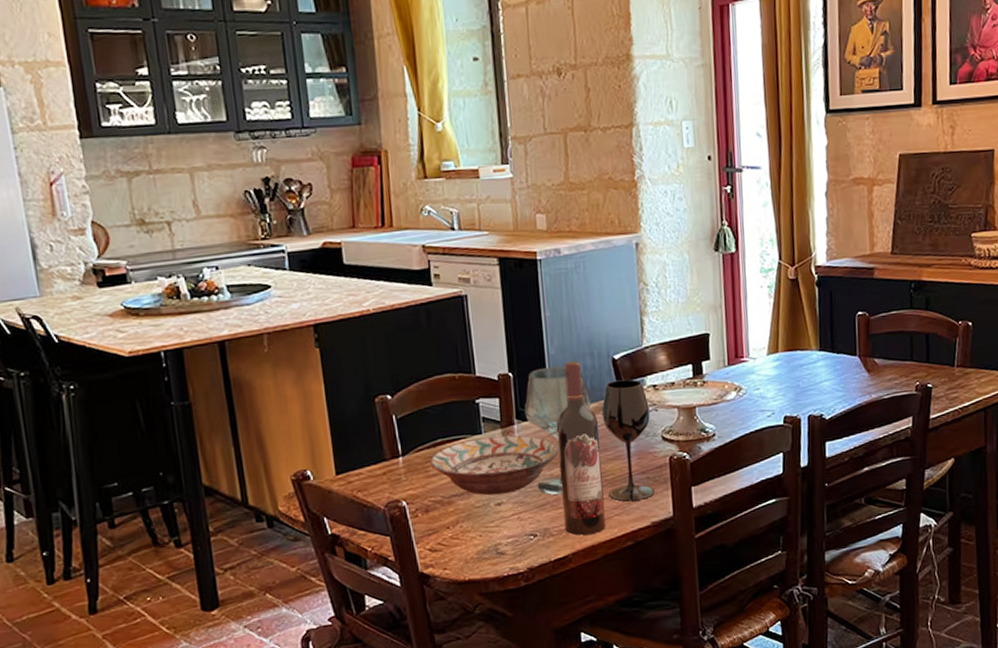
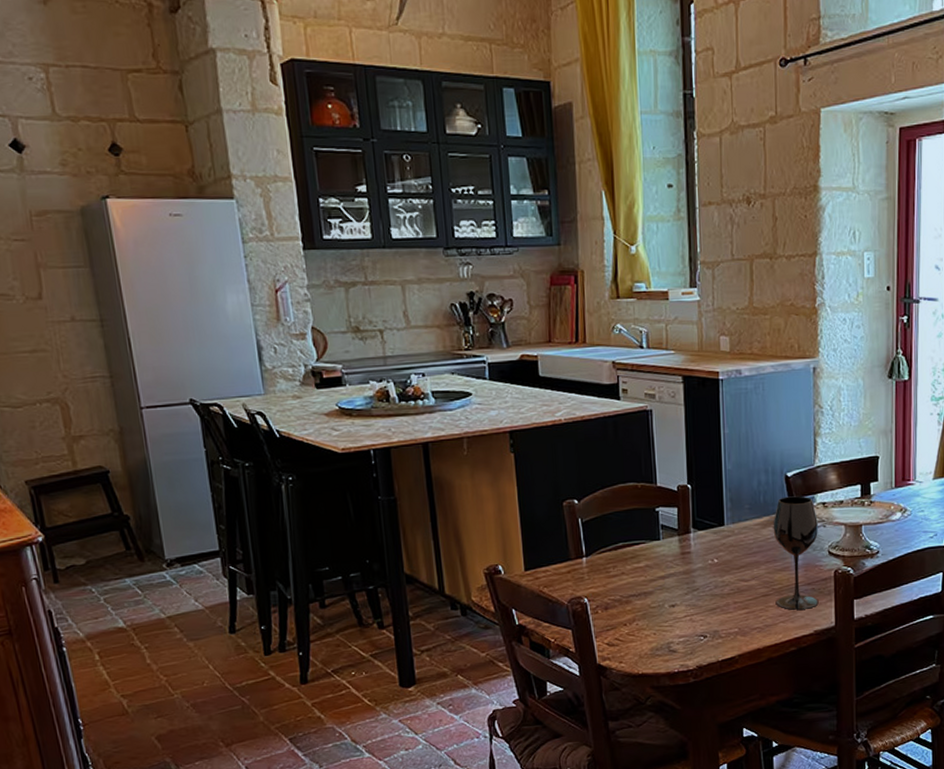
decorative bowl: present [430,435,560,496] -> none [611,543,732,597]
wine glass: present [524,366,592,496] -> none [700,480,764,601]
wine bottle: present [556,360,606,535] -> none [729,476,772,639]

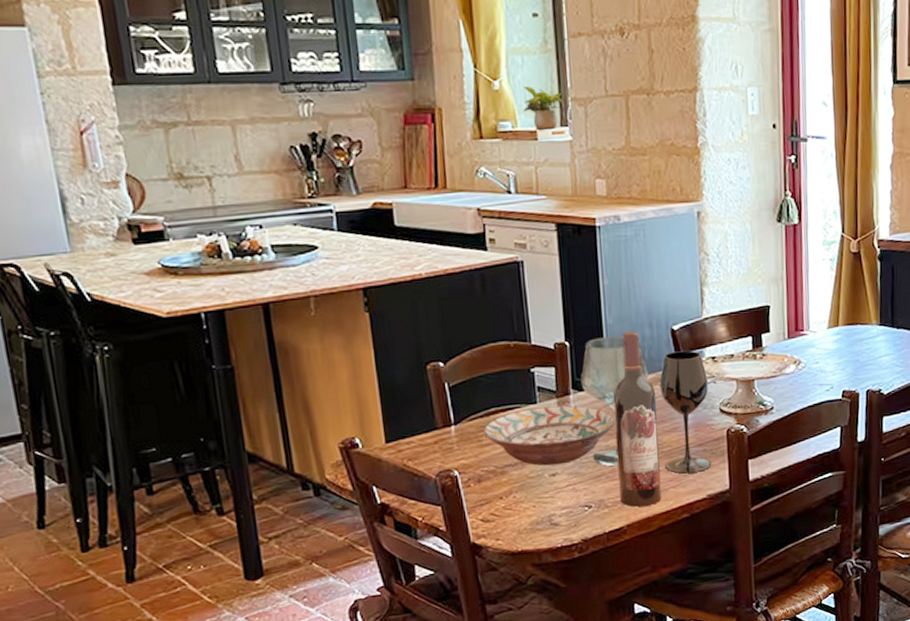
decorative bowl: none [611,543,732,597] -> present [483,405,616,466]
potted plant: none [656,250,693,292] -> present [523,85,563,131]
wine glass: none [700,480,764,601] -> present [580,336,649,467]
wine bottle: none [729,476,772,639] -> present [612,330,662,507]

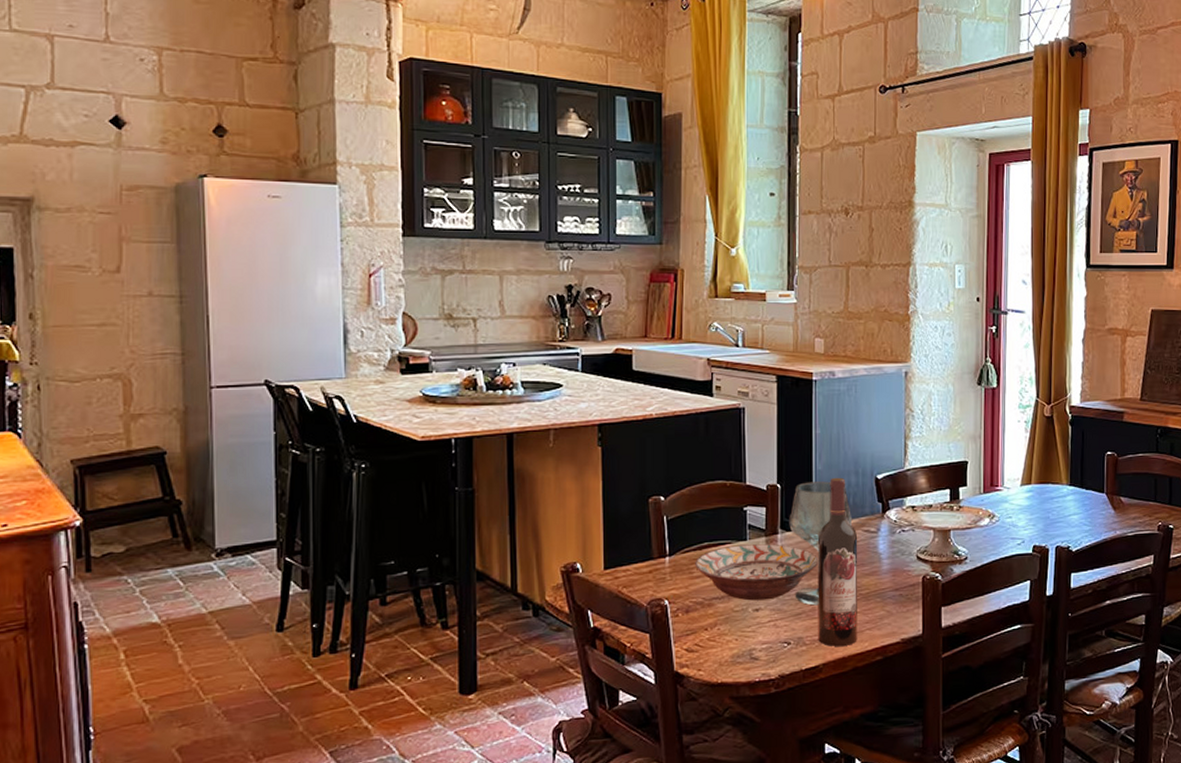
potted plant: present [523,85,563,131] -> none [755,254,791,293]
wineglass: present [659,350,711,474] -> none [862,499,908,617]

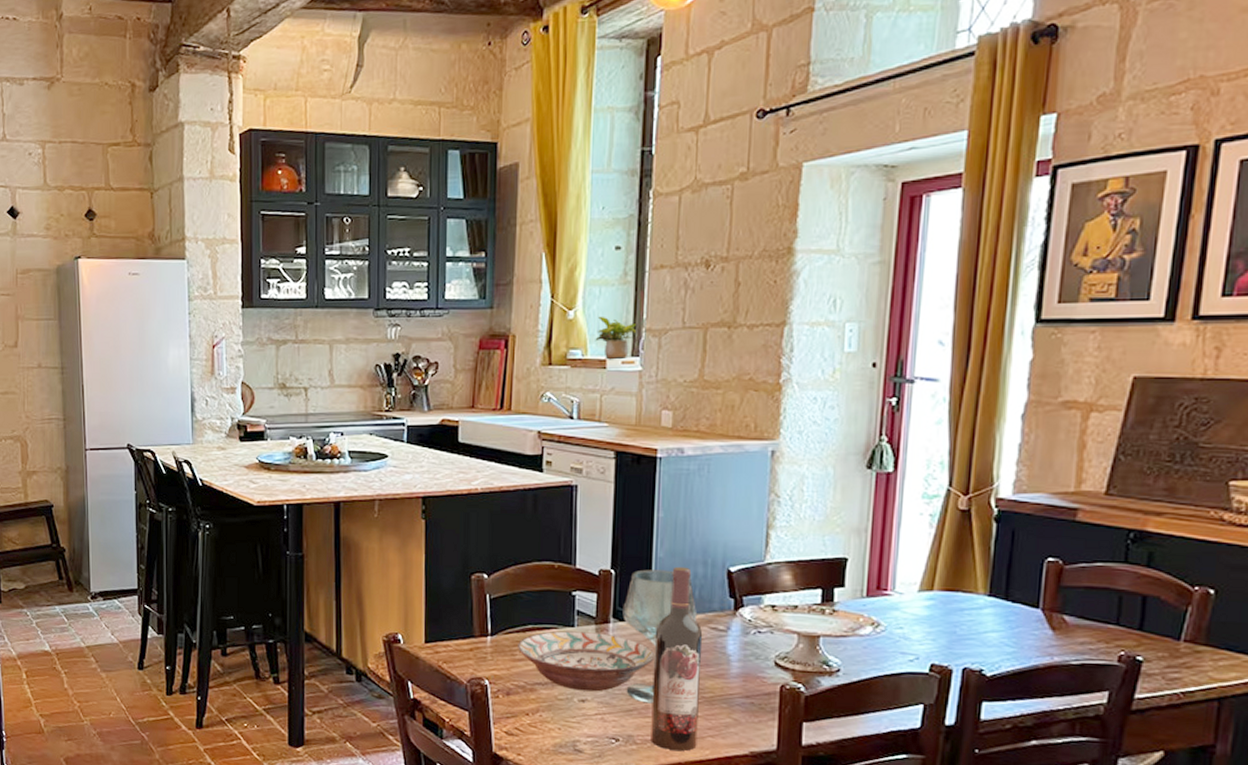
potted plant: none [755,254,791,293] -> present [595,316,637,360]

